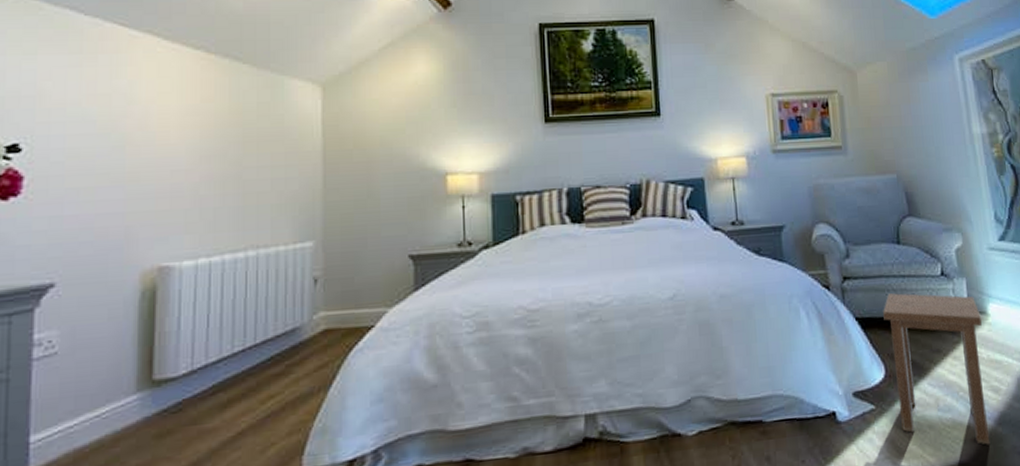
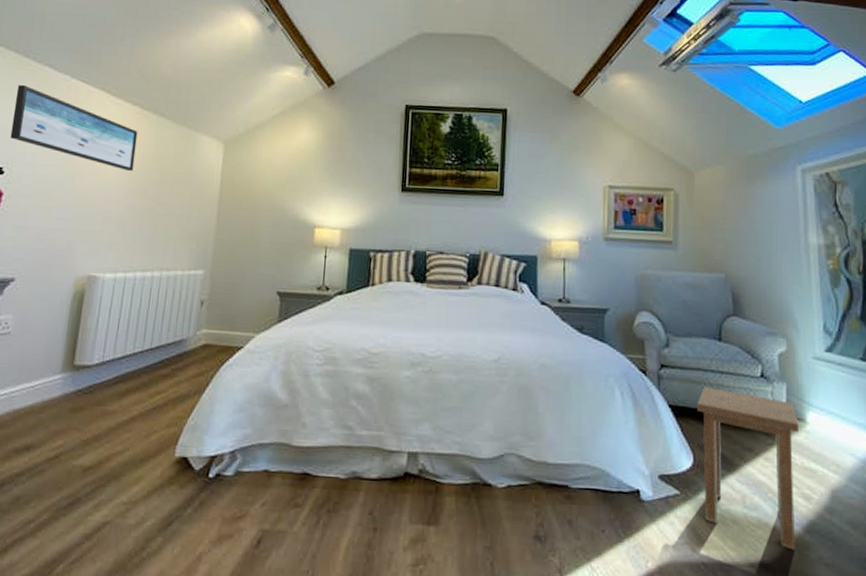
wall art: none [24,34,205,131] -> present [10,84,138,171]

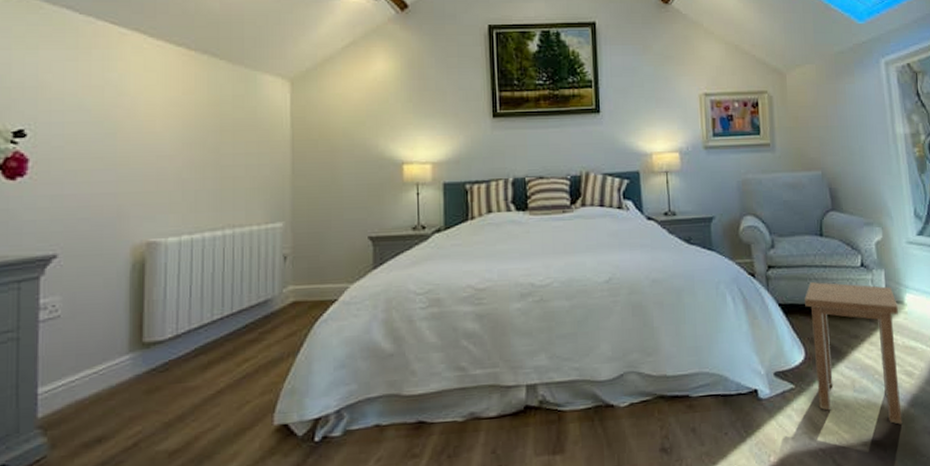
wall art: present [10,84,138,171] -> none [28,31,187,121]

